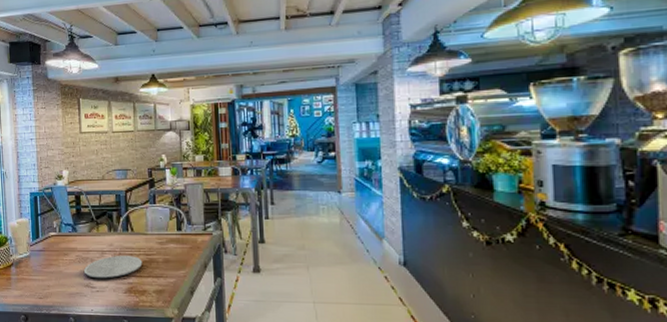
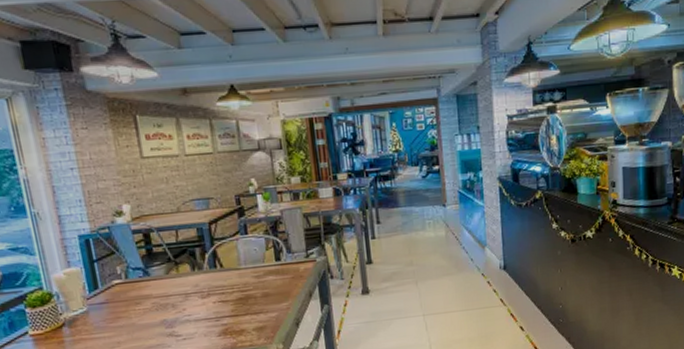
plate: present [84,256,143,279] -> none [164,294,238,326]

